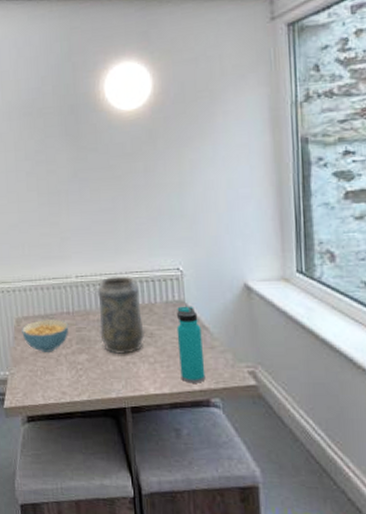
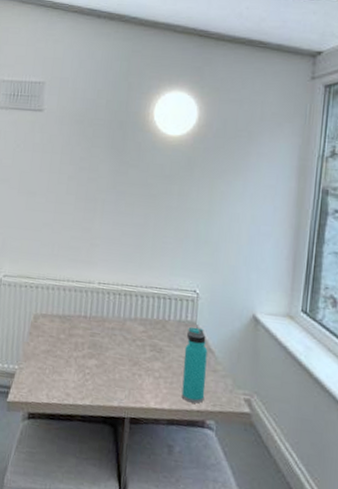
cereal bowl: present [22,318,69,352] -> none [37,319,84,353]
decorative vase: present [96,276,145,355] -> none [111,288,157,366]

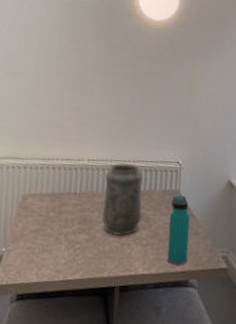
decorative vase: none [111,288,157,366] -> present [101,163,144,237]

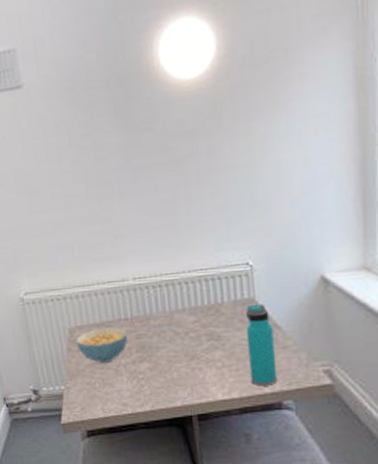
cereal bowl: none [26,198,74,231] -> present [76,326,128,363]
decorative vase: present [101,163,144,237] -> none [156,274,212,361]

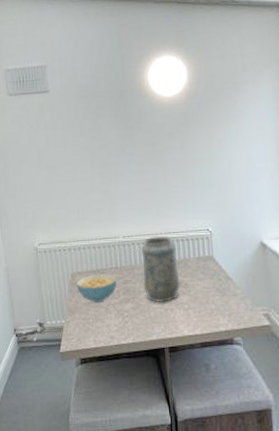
decorative vase: none [156,274,212,361] -> present [140,236,181,303]
water bottle: present [246,303,278,386] -> none [206,260,230,325]

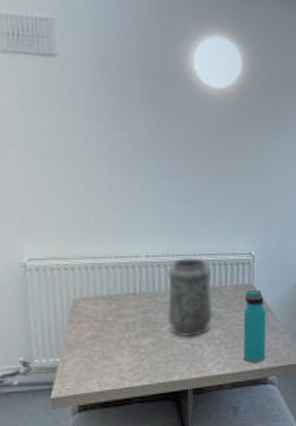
cereal bowl: present [76,273,117,302] -> none [79,300,134,336]
water bottle: none [206,260,230,325] -> present [243,289,266,363]

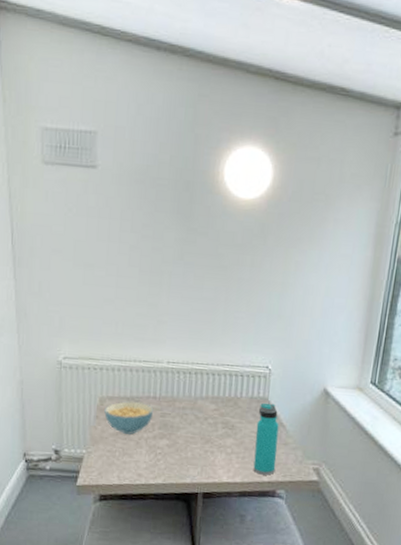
cereal bowl: none [79,300,134,336] -> present [104,401,154,435]
decorative vase: present [167,257,214,338] -> none [183,366,229,444]

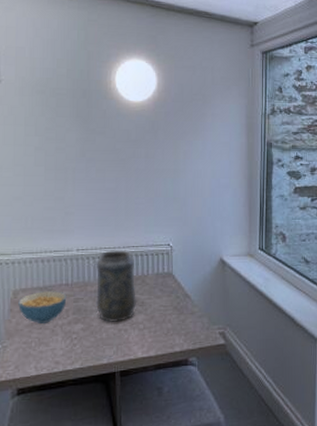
decorative vase: none [183,366,229,444] -> present [95,250,137,323]
water bottle: present [253,402,279,475] -> none [164,277,186,346]

